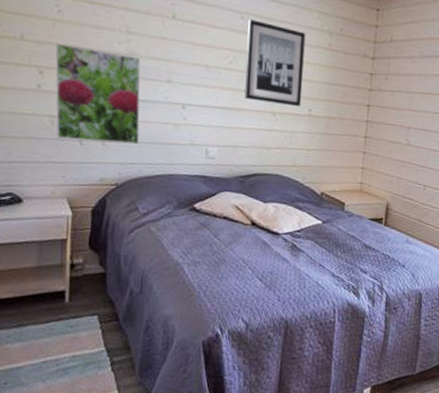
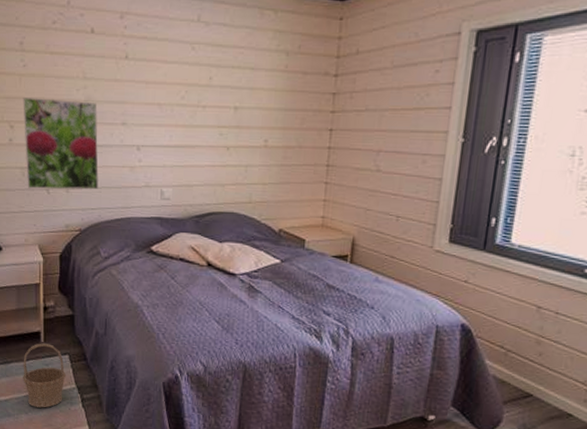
basket: none [41,303,94,374] -> present [23,343,66,408]
wall art: present [244,19,306,107] -> none [197,49,260,139]

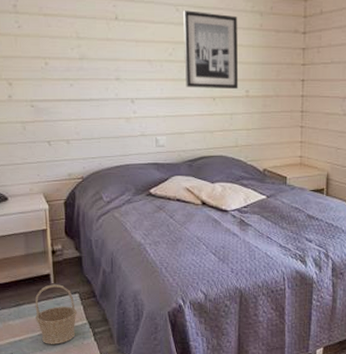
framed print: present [23,98,99,190] -> none [19,57,97,141]
wall art: none [197,49,260,139] -> present [184,10,239,90]

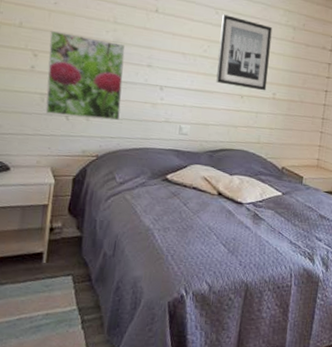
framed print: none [19,57,97,141] -> present [45,31,125,121]
basket: present [35,284,77,344] -> none [17,264,67,331]

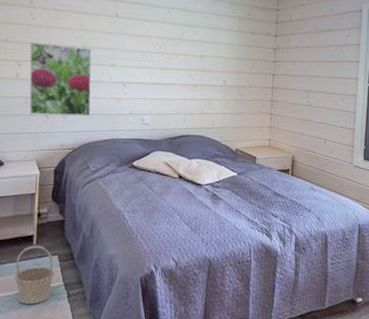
basket: none [17,264,67,331] -> present [15,245,54,304]
wall art: present [216,14,273,91] -> none [171,13,220,80]

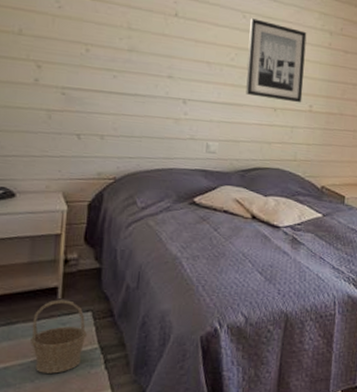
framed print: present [29,43,92,116] -> none [53,39,142,139]
wall art: none [171,13,220,80] -> present [246,18,307,103]

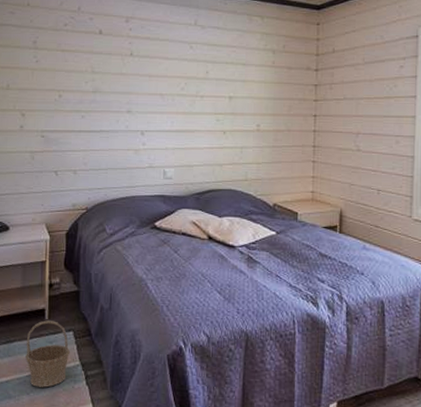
wall art: present [246,18,307,103] -> none [196,48,250,124]

